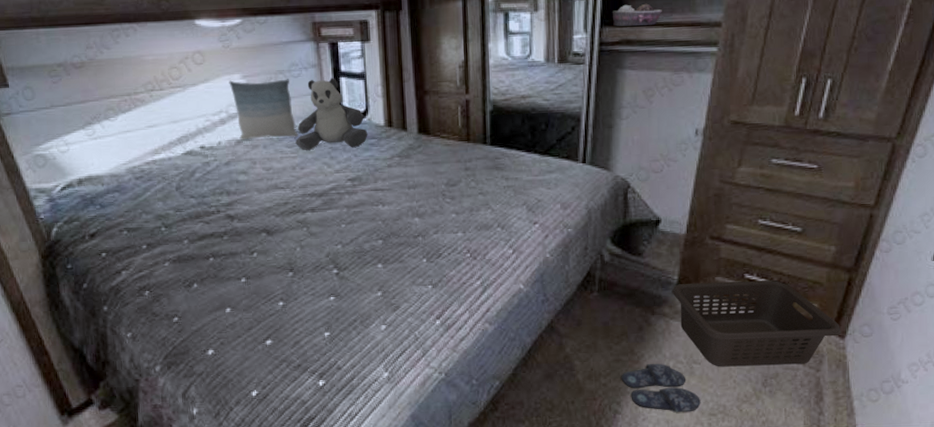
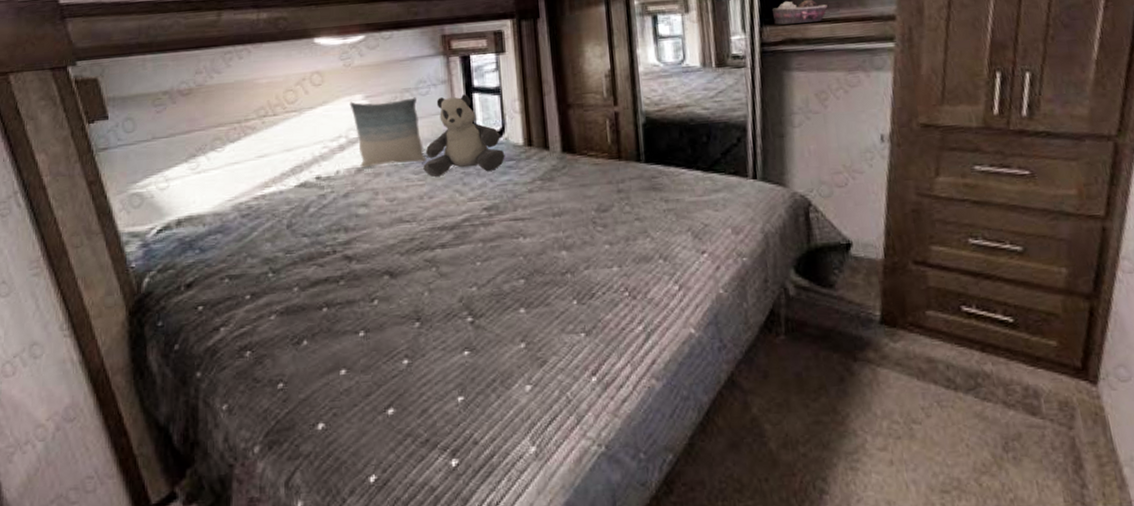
slippers: present [621,364,701,413] -> none [824,425,928,490]
laundry basket: present [671,280,842,367] -> none [874,312,1092,427]

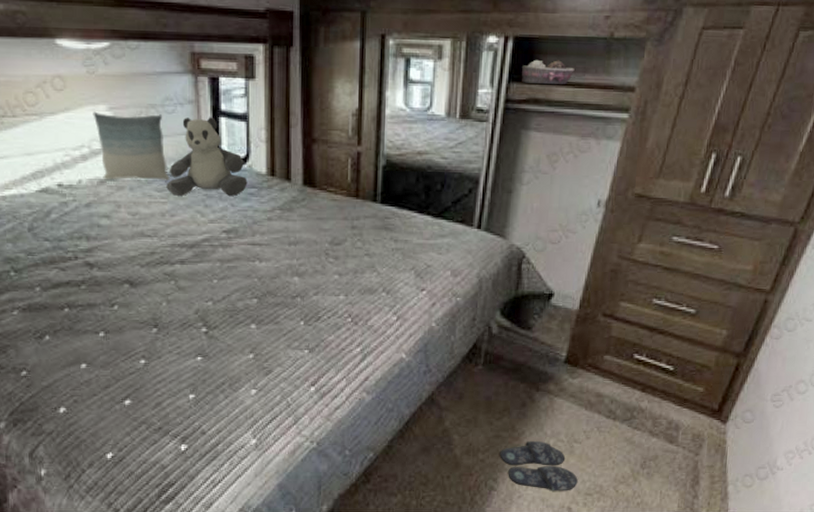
slippers: none [824,425,928,490] -> present [500,441,578,491]

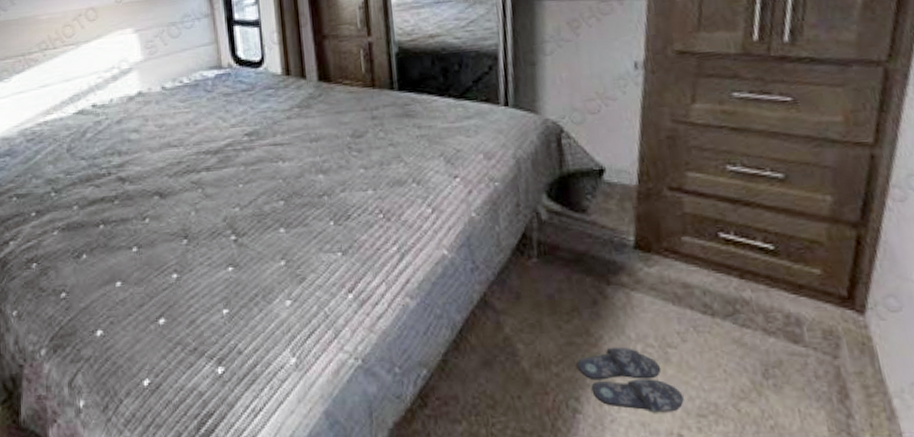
pillow: present [93,111,170,182] -> none [121,30,192,97]
teddy bear: present [166,117,248,196] -> none [189,27,265,104]

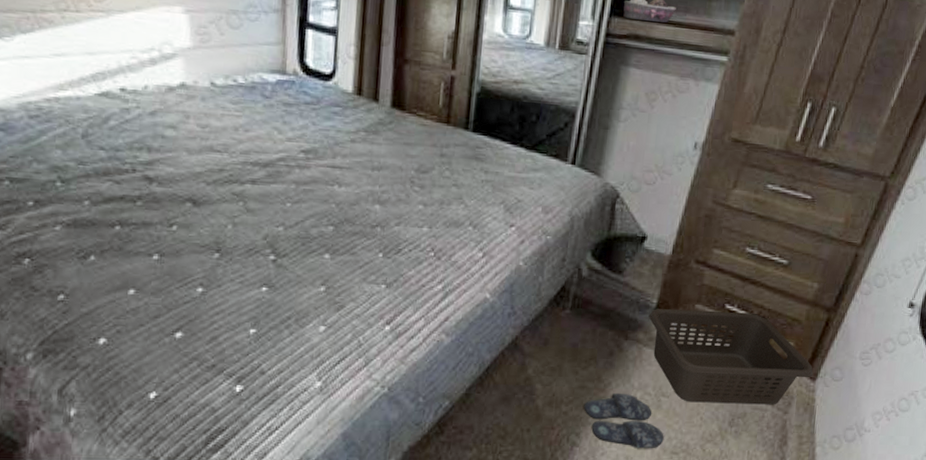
laundry basket: none [628,239,859,352] -> present [648,309,813,405]

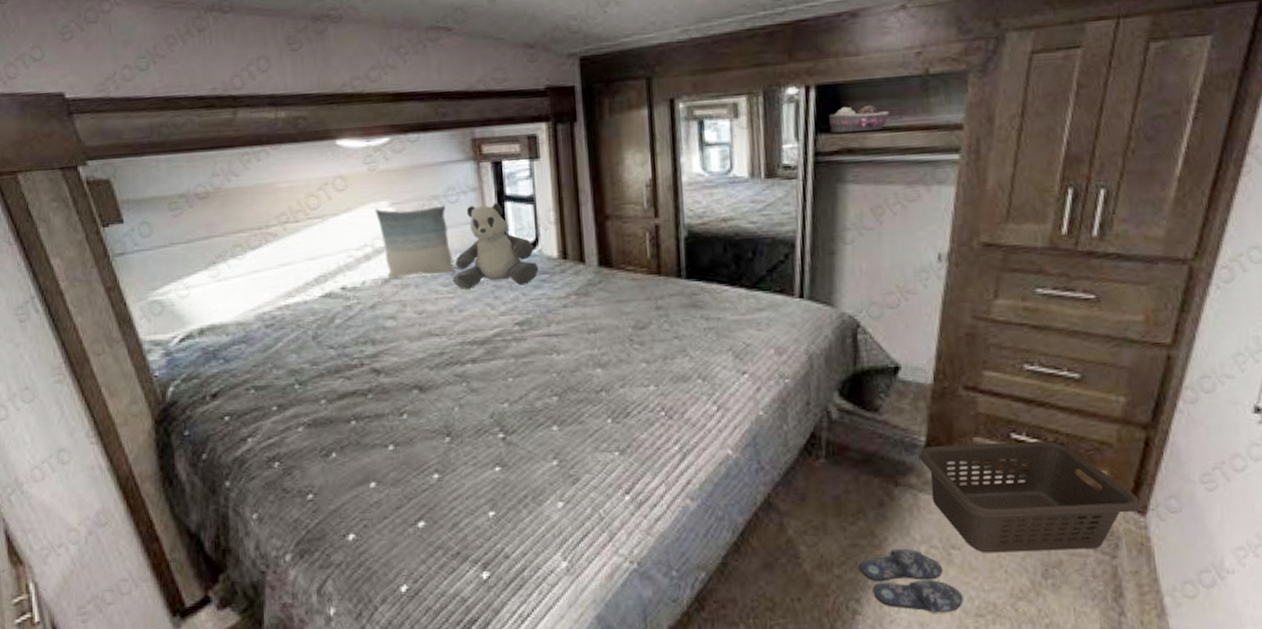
pillow: none [167,12,247,94] -> present [375,205,456,279]
teddy bear: none [242,27,332,114] -> present [453,203,539,289]

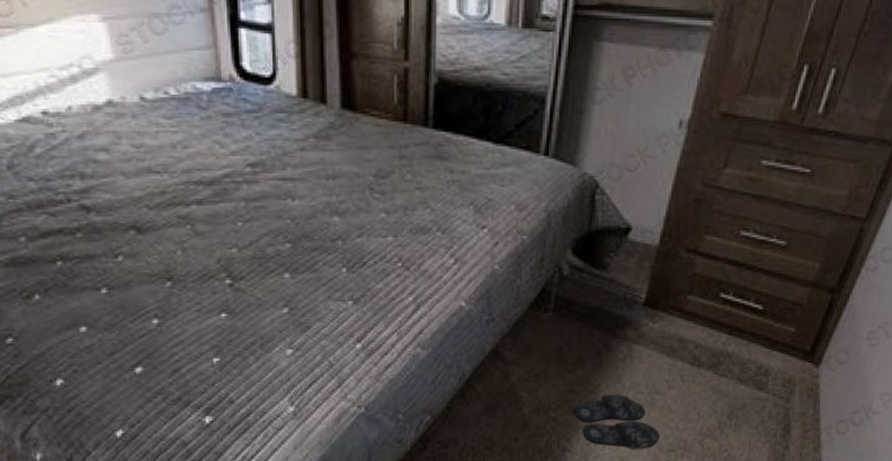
pillow: present [375,205,456,279] -> none [82,22,181,107]
teddy bear: present [453,203,539,289] -> none [176,28,275,123]
laundry basket: present [918,440,1142,553] -> none [637,300,817,398]

